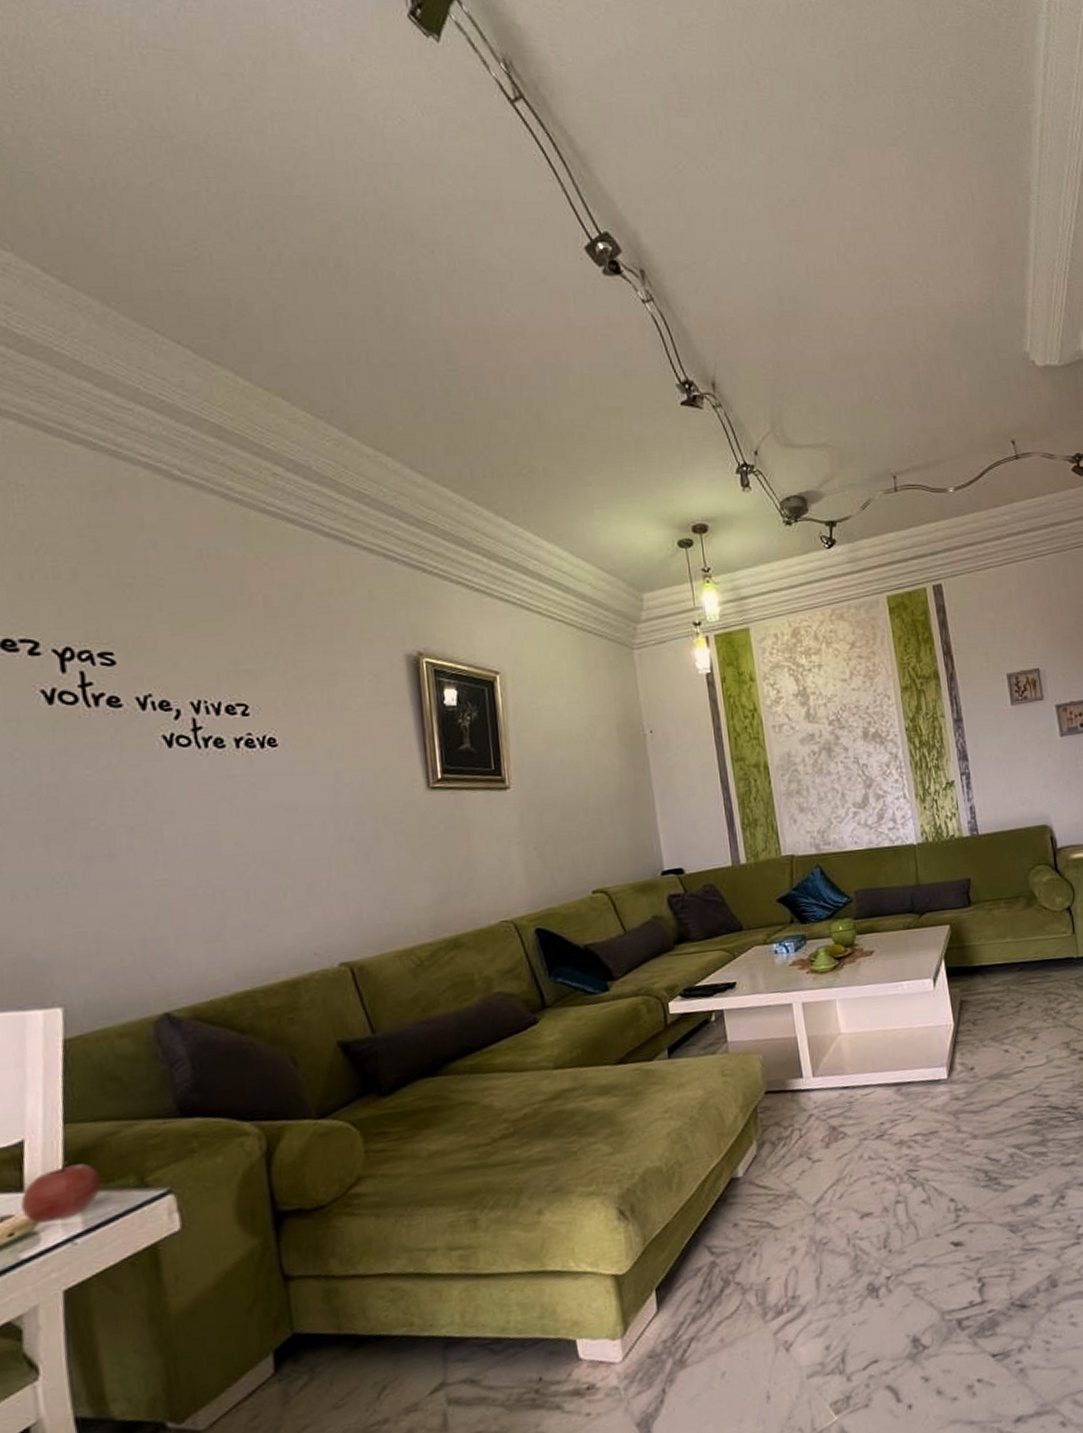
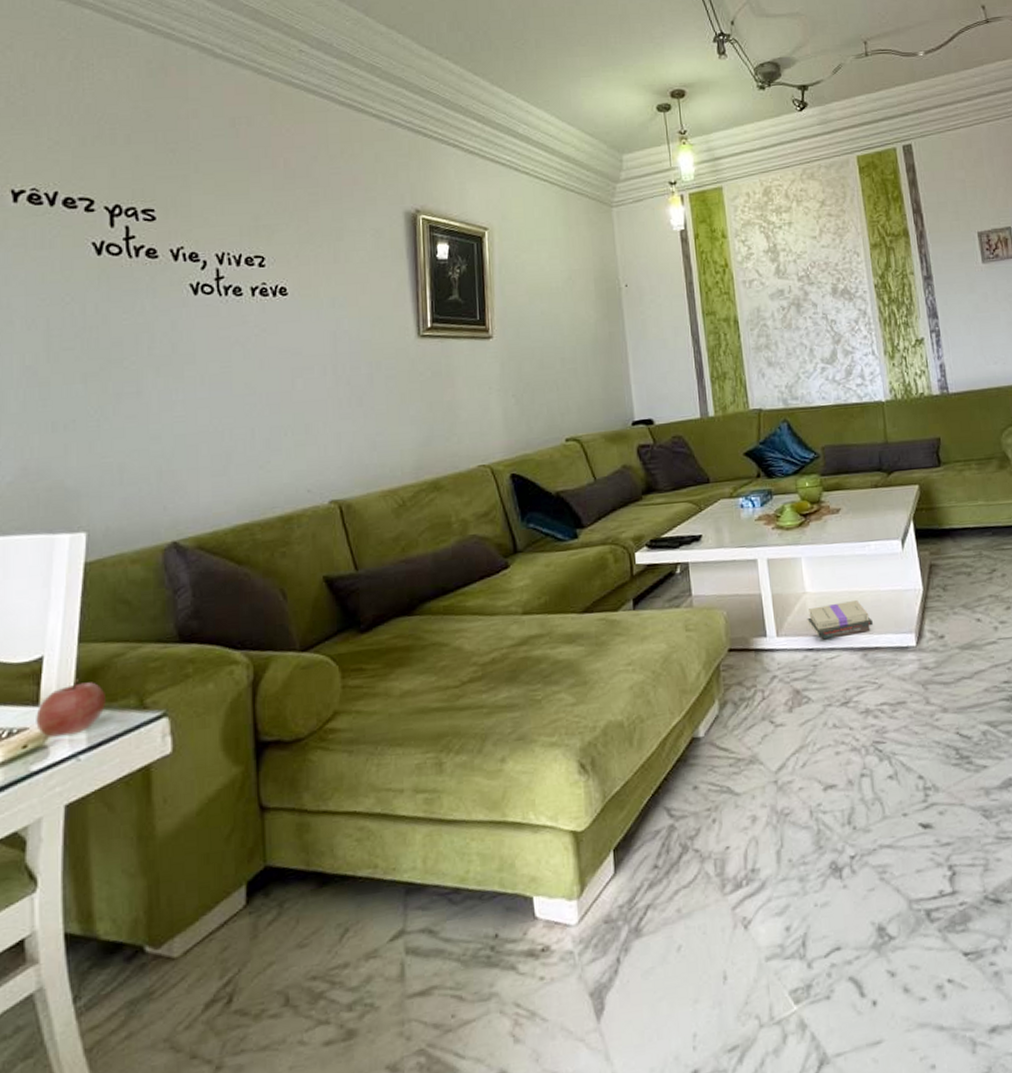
books: none [842,1037,906,1078] -> present [807,599,873,640]

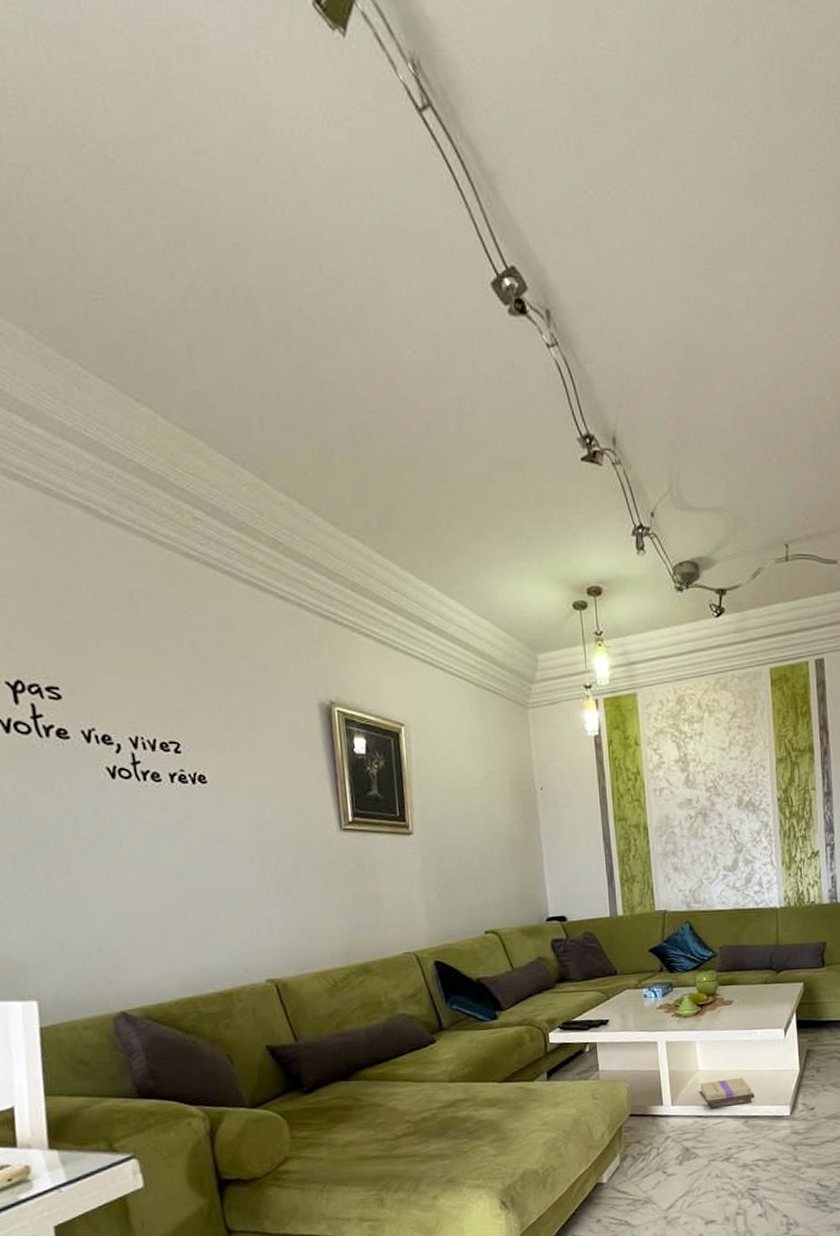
fruit: present [36,679,106,738] -> none [15,1126,79,1173]

